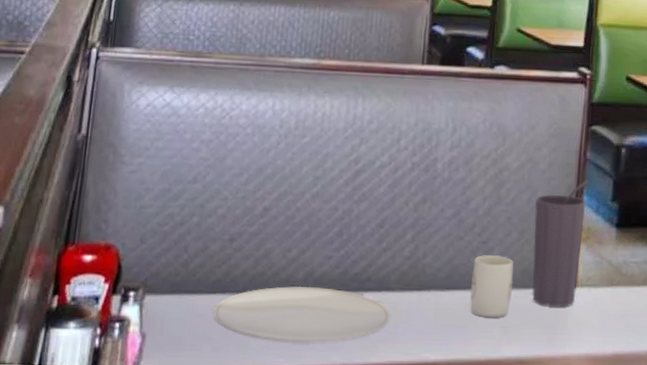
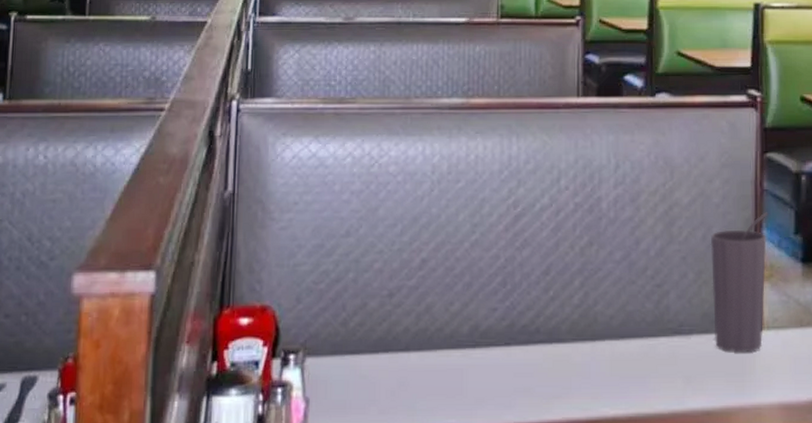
plate: present [212,286,391,344] -> none [376,341,564,403]
mug: present [470,254,515,318] -> none [647,298,693,367]

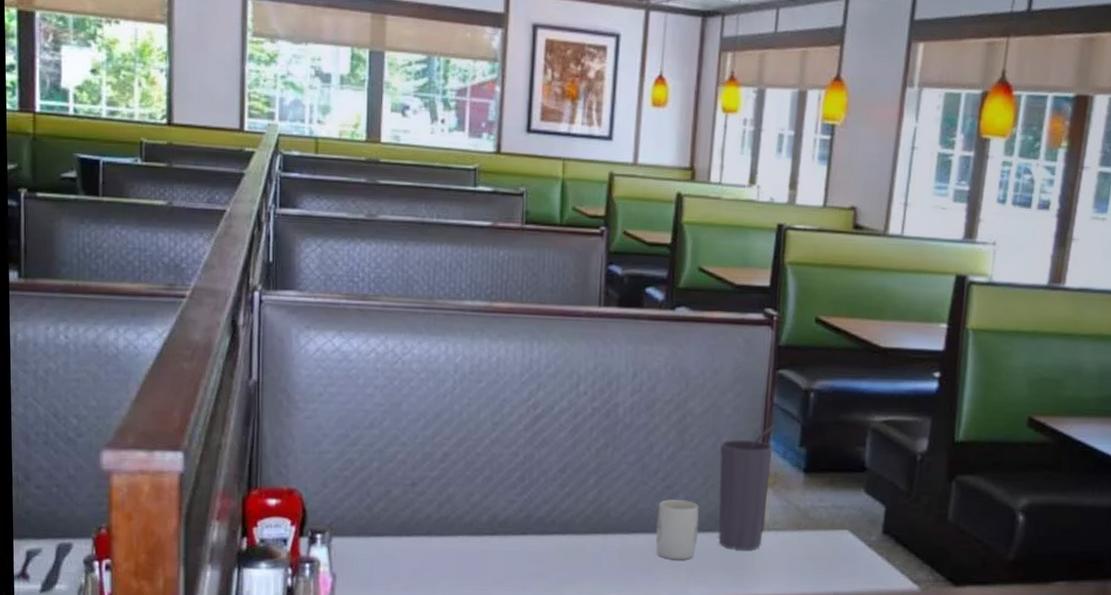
mug: none [647,298,693,367] -> present [655,499,700,560]

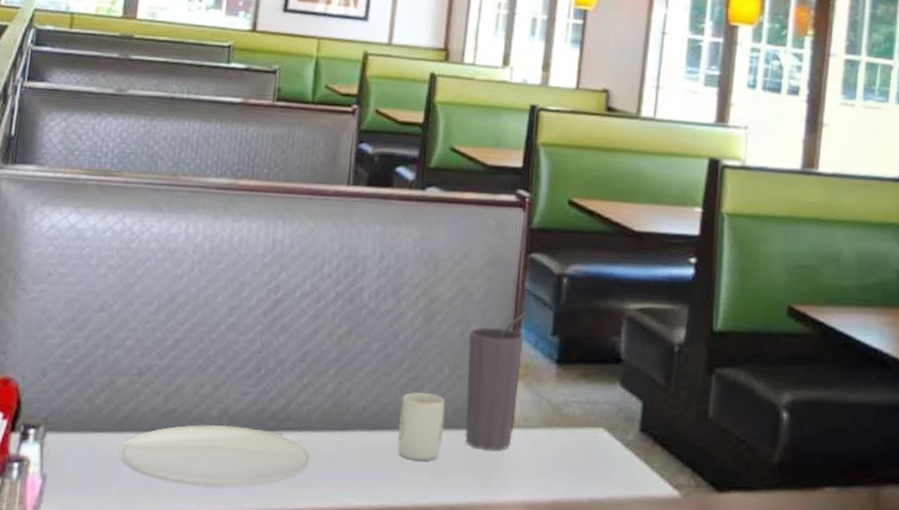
plate: none [399,529,577,584] -> present [118,424,312,488]

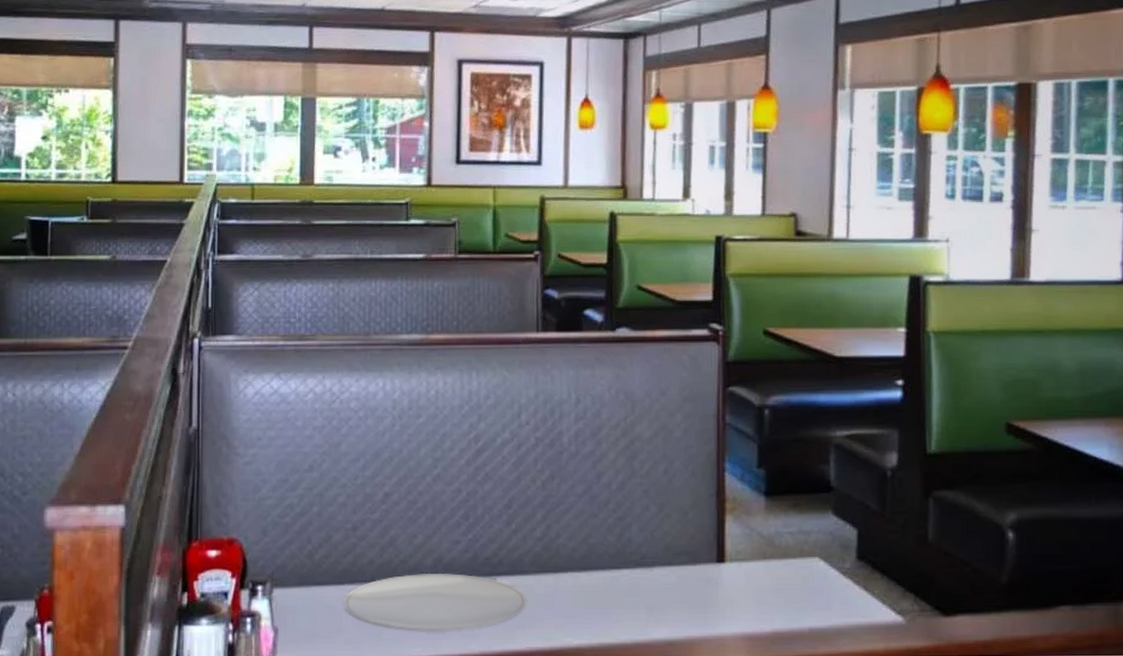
mug: present [397,392,446,461] -> none [609,531,656,599]
cup: present [464,312,528,450] -> none [672,446,731,585]

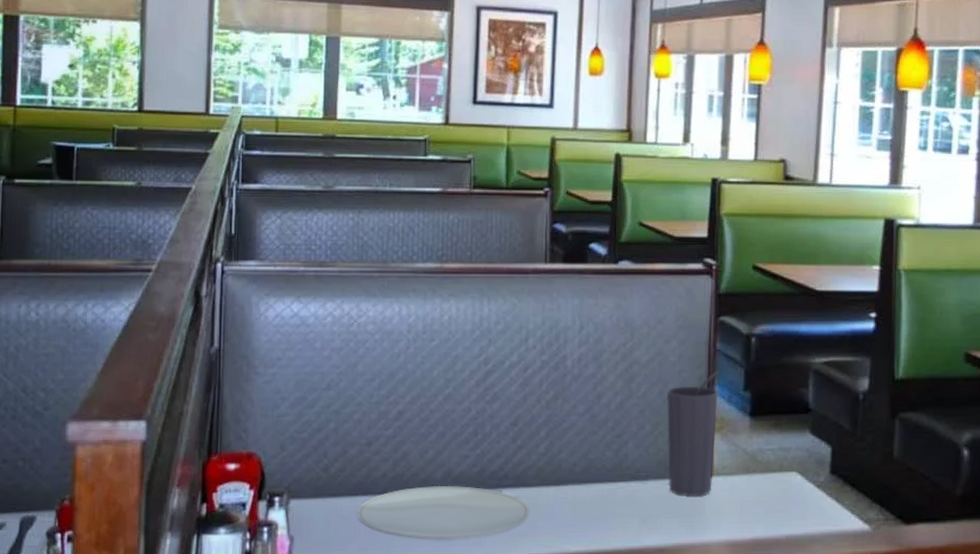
cup: none [672,446,731,585] -> present [666,370,720,496]

